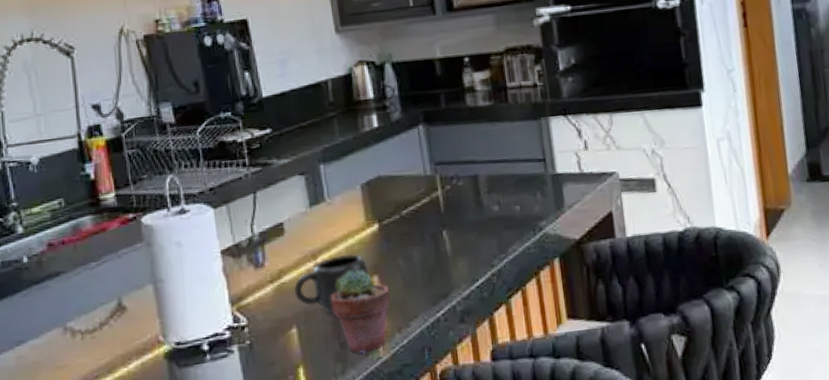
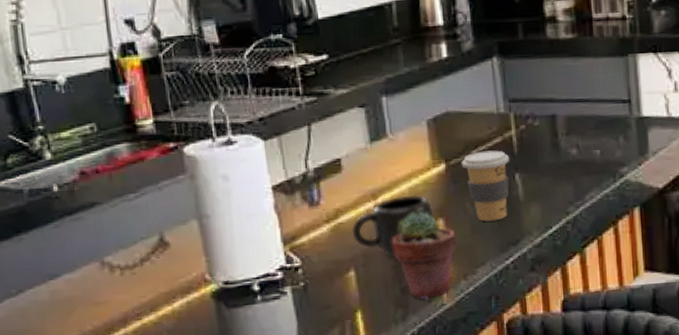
coffee cup: none [393,209,438,277] -> present [461,150,510,222]

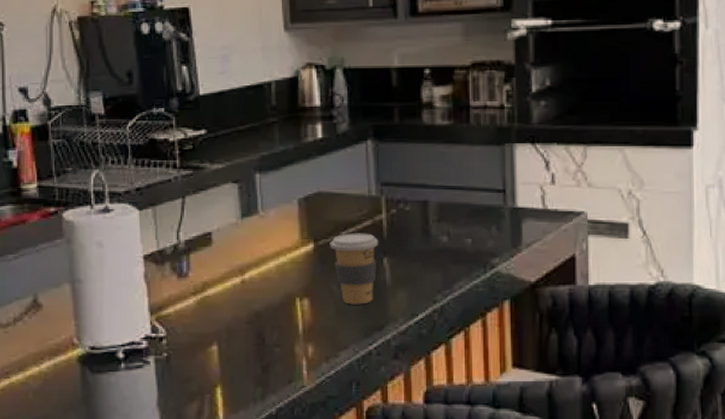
mug: present [351,194,435,257] -> none [217,273,300,334]
potted succulent: present [392,211,457,300] -> none [256,290,320,380]

